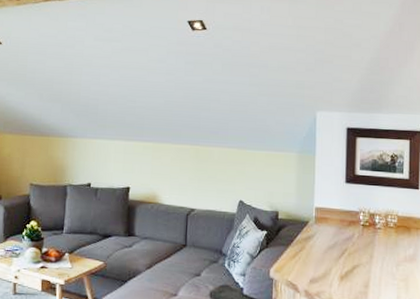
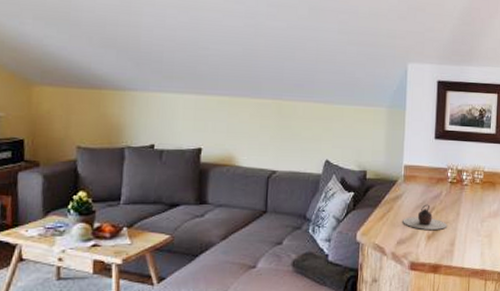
teapot: none [315,245,361,271] -> present [403,204,447,230]

